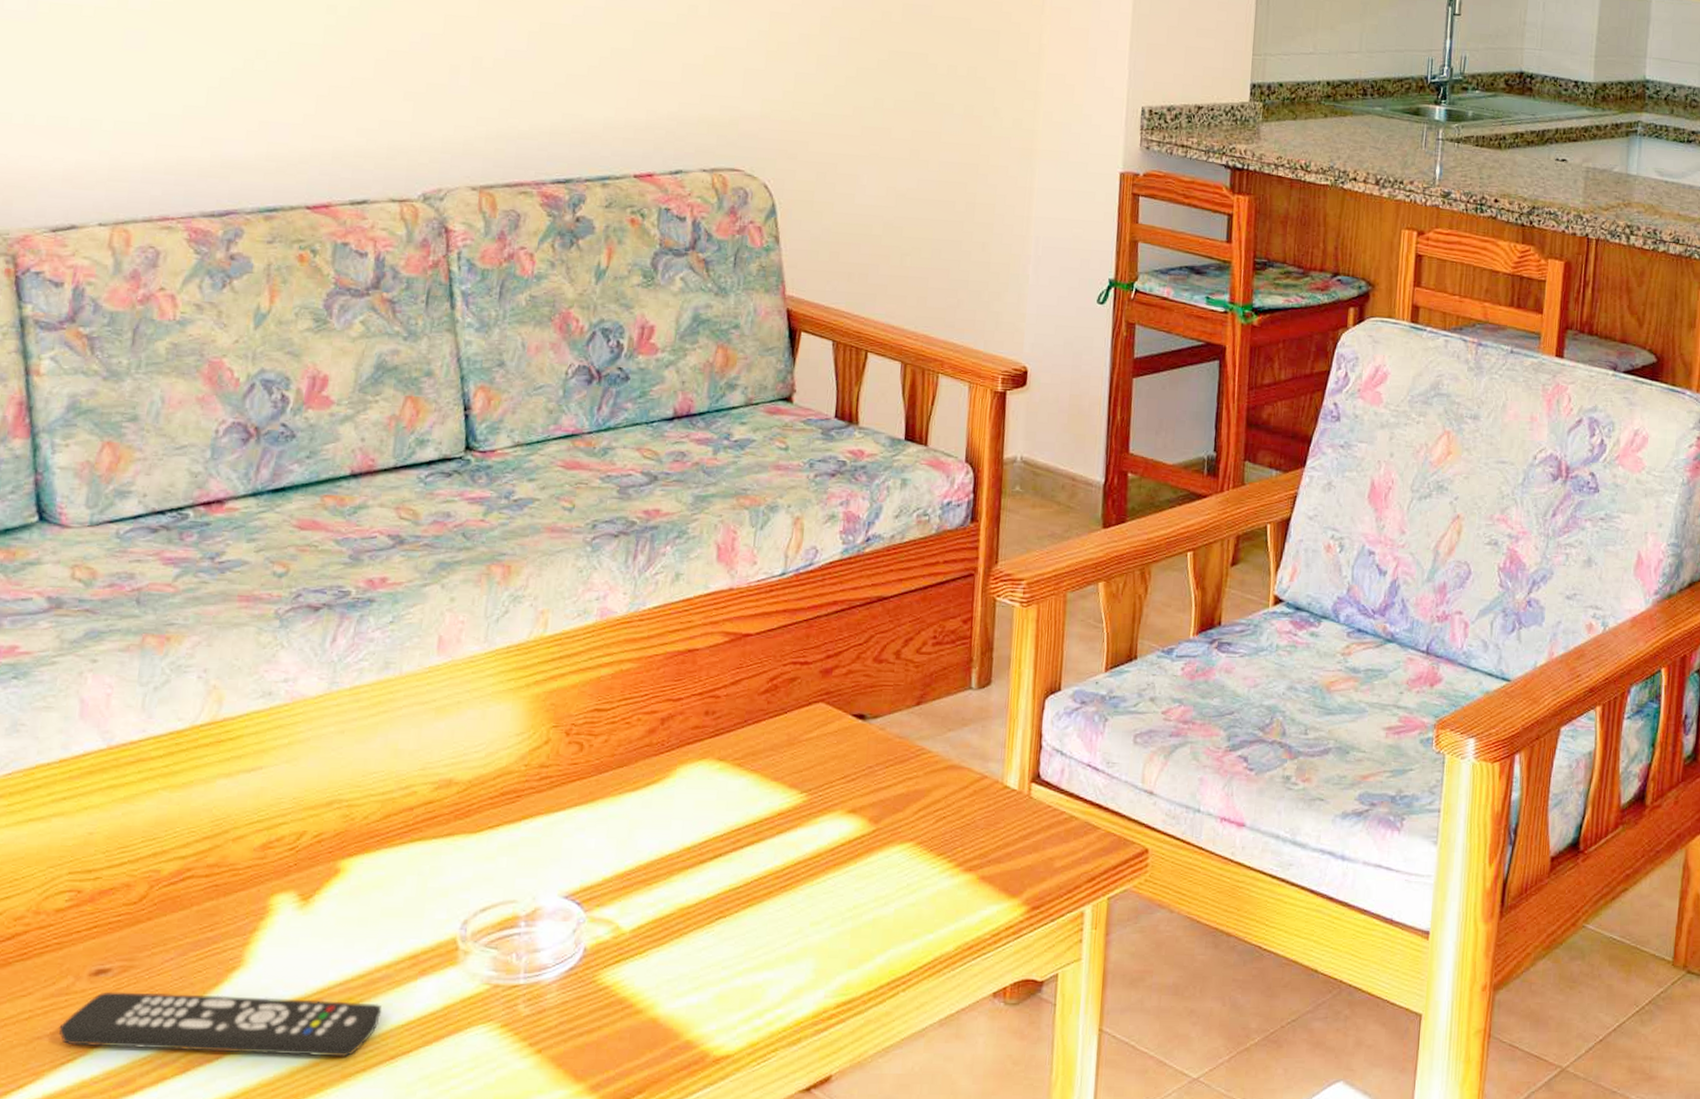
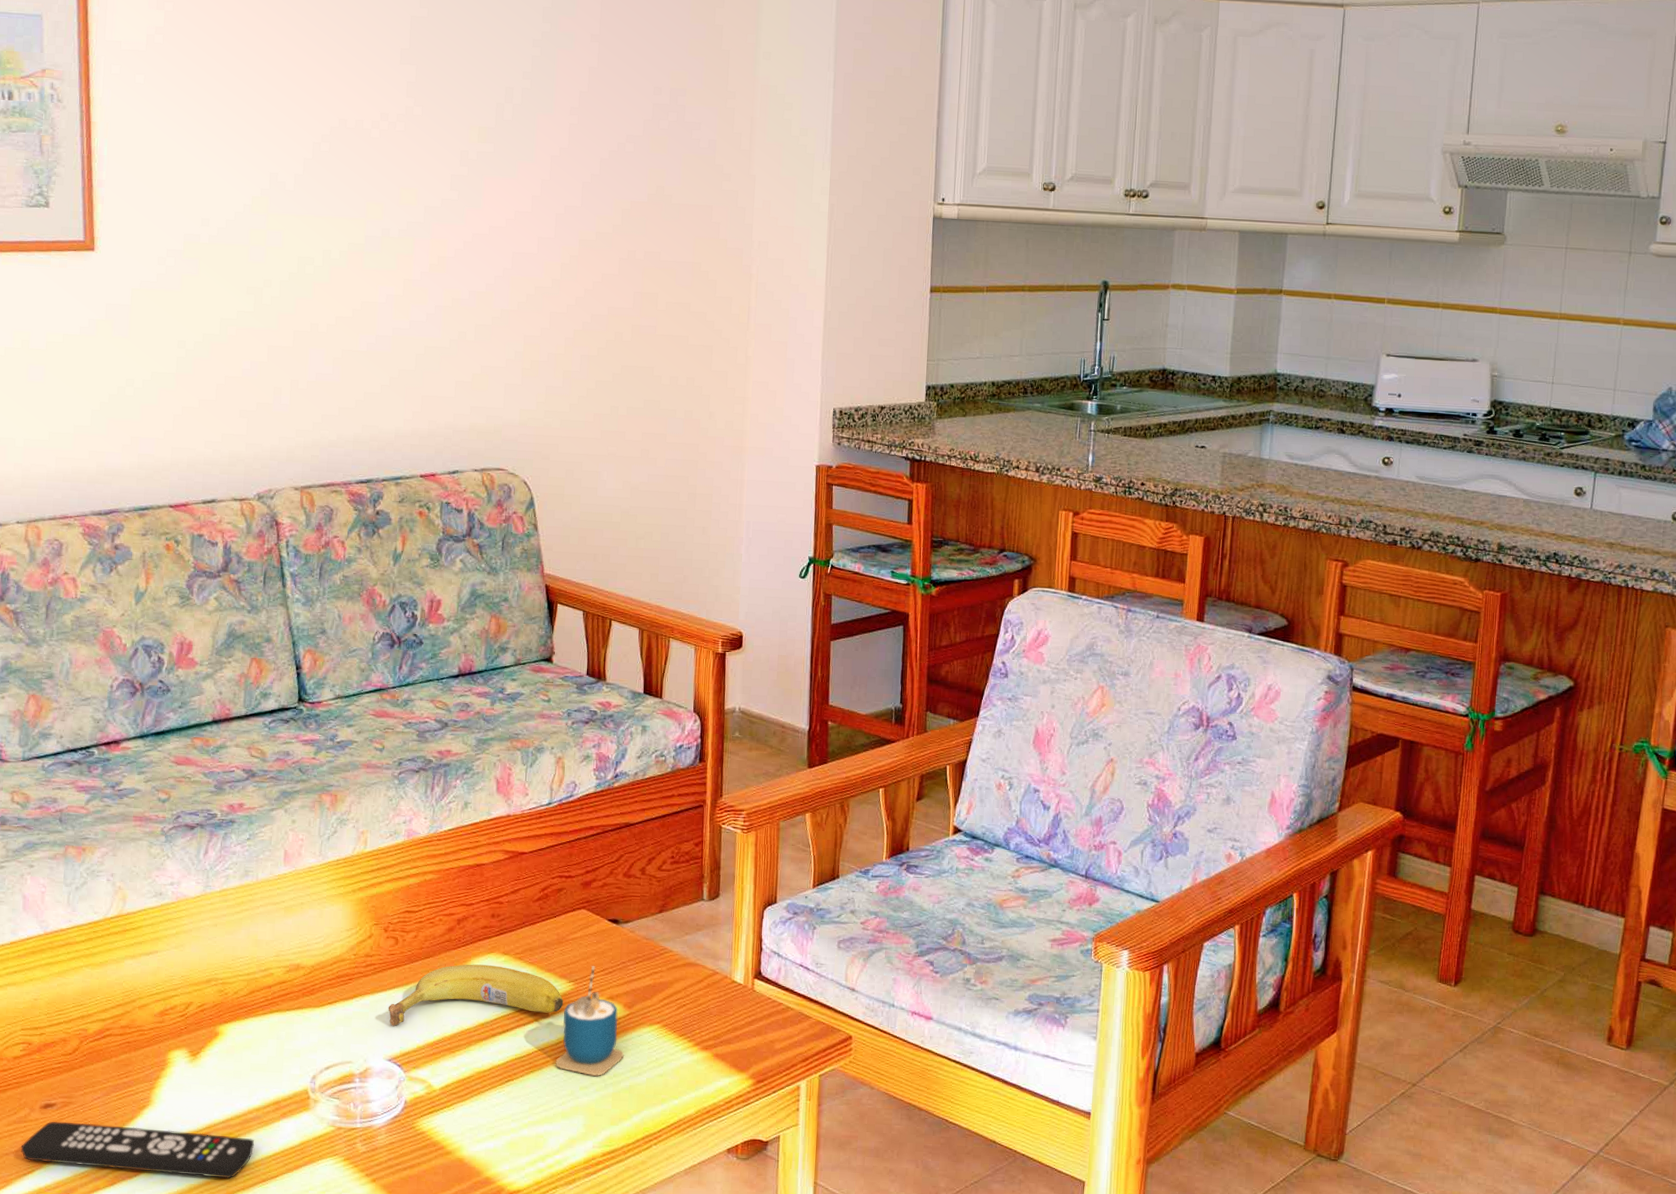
fruit: none [566,773,794,854] -> present [388,964,564,1026]
cup: none [780,771,868,909] -> present [555,965,625,1077]

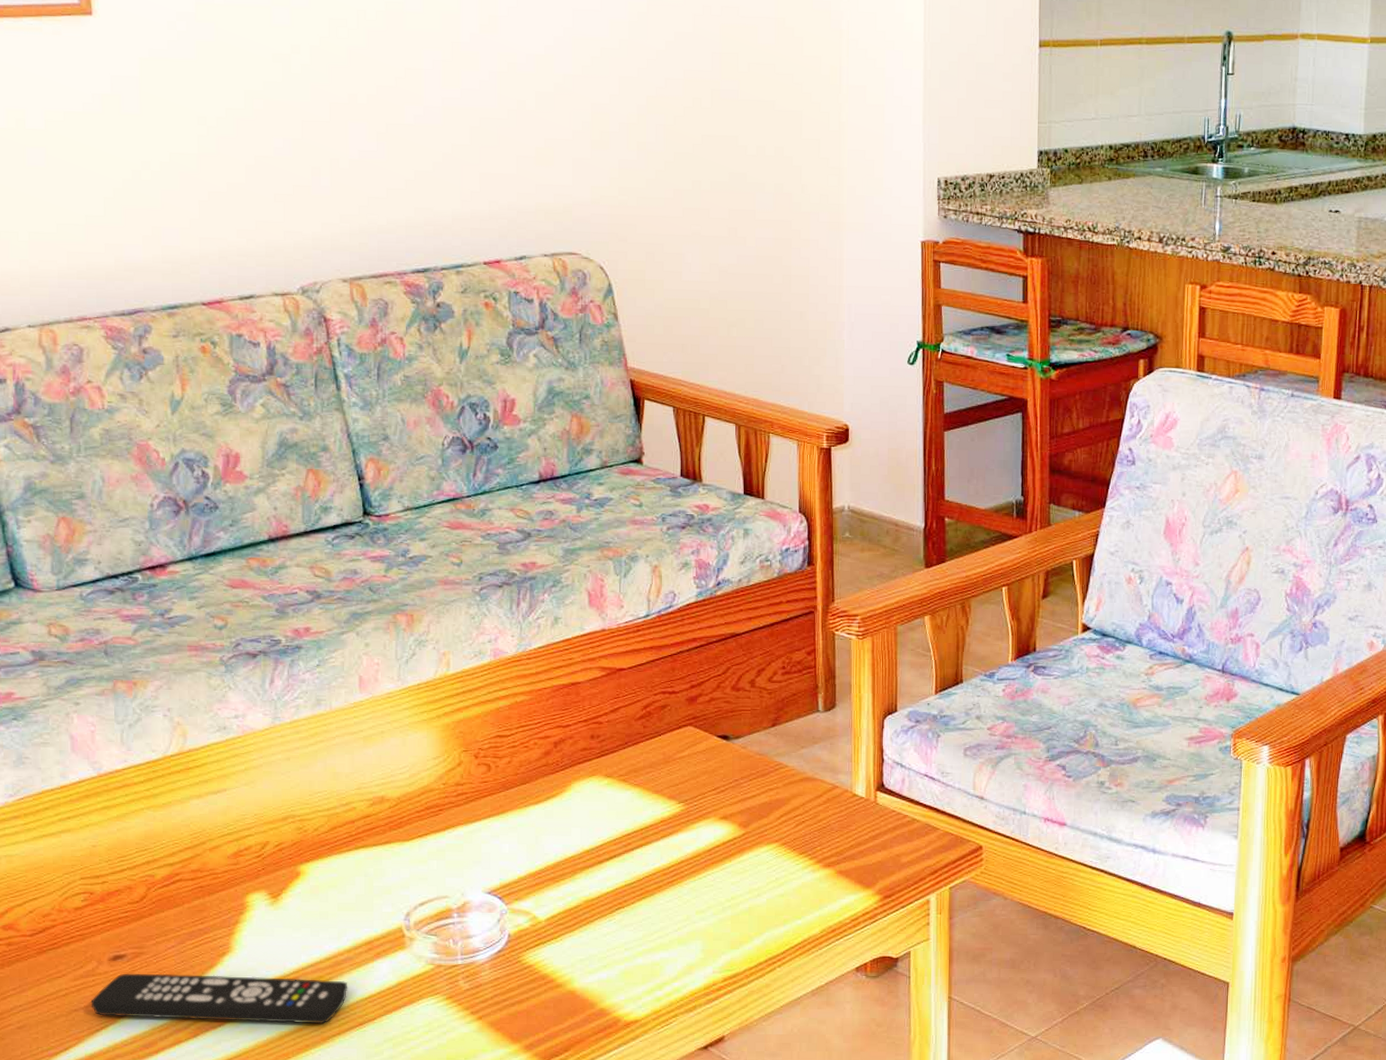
fruit: present [388,964,564,1026] -> none [484,788,674,857]
cup: present [555,965,625,1077] -> none [668,784,742,900]

